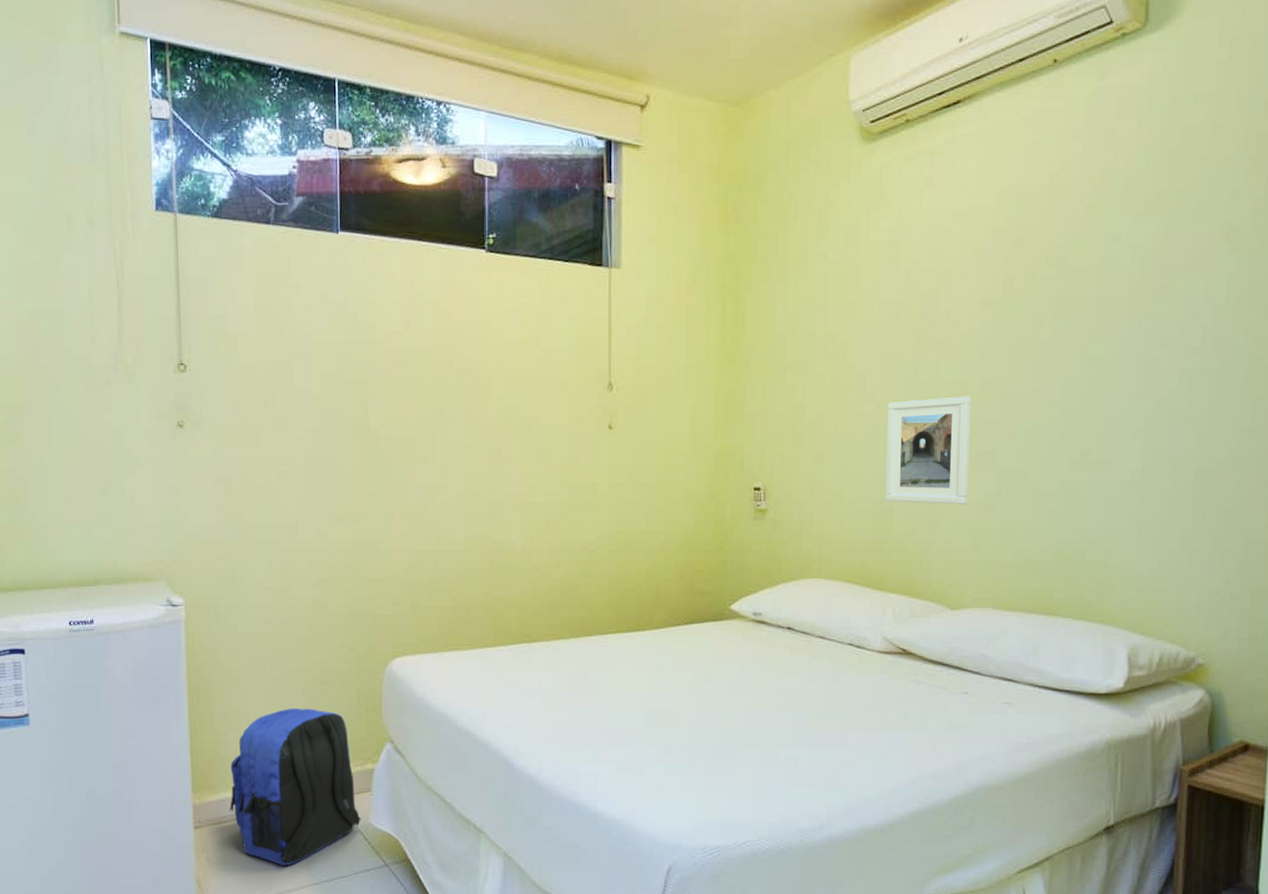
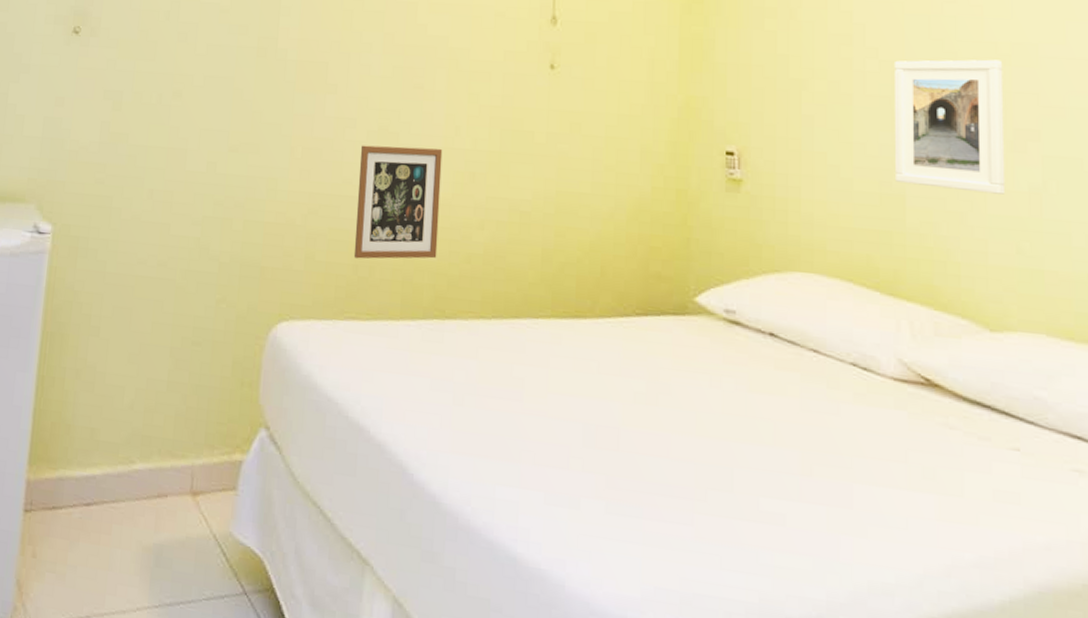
backpack: present [228,708,361,866] -> none [66,371,221,577]
picture frame: none [450,504,522,601] -> present [353,145,443,259]

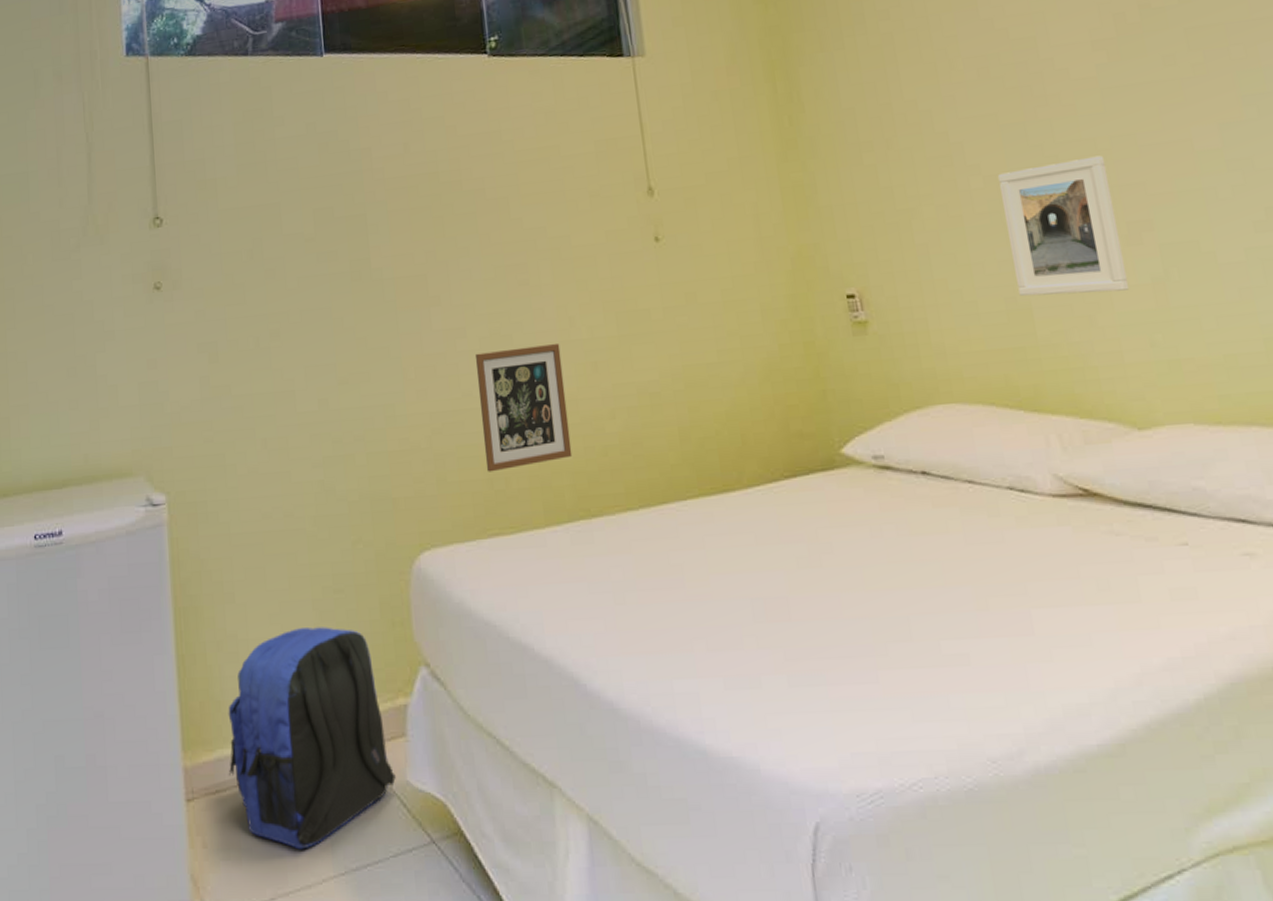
backpack: none [66,371,221,577] -> present [228,627,396,850]

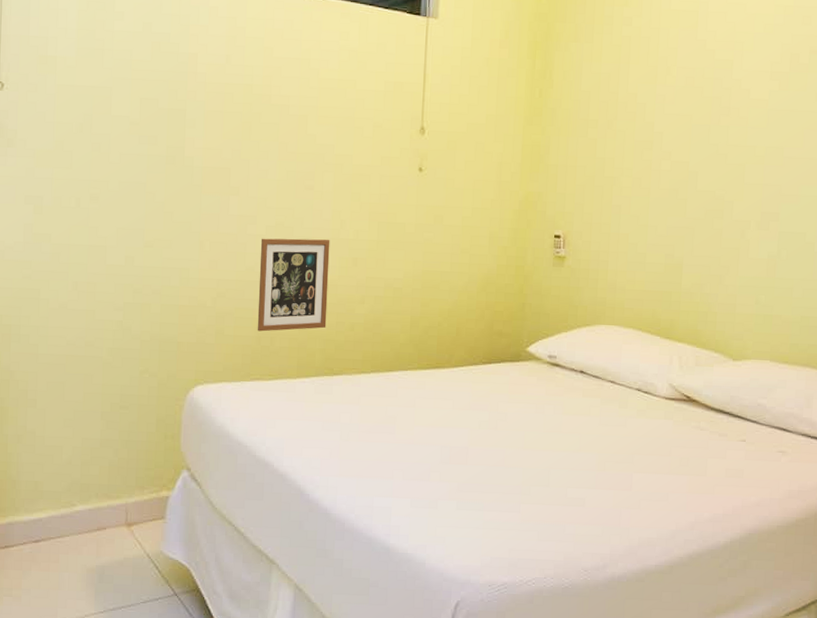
backpack: present [228,627,396,850] -> none [17,432,153,593]
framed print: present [997,155,1130,297] -> none [676,160,759,261]

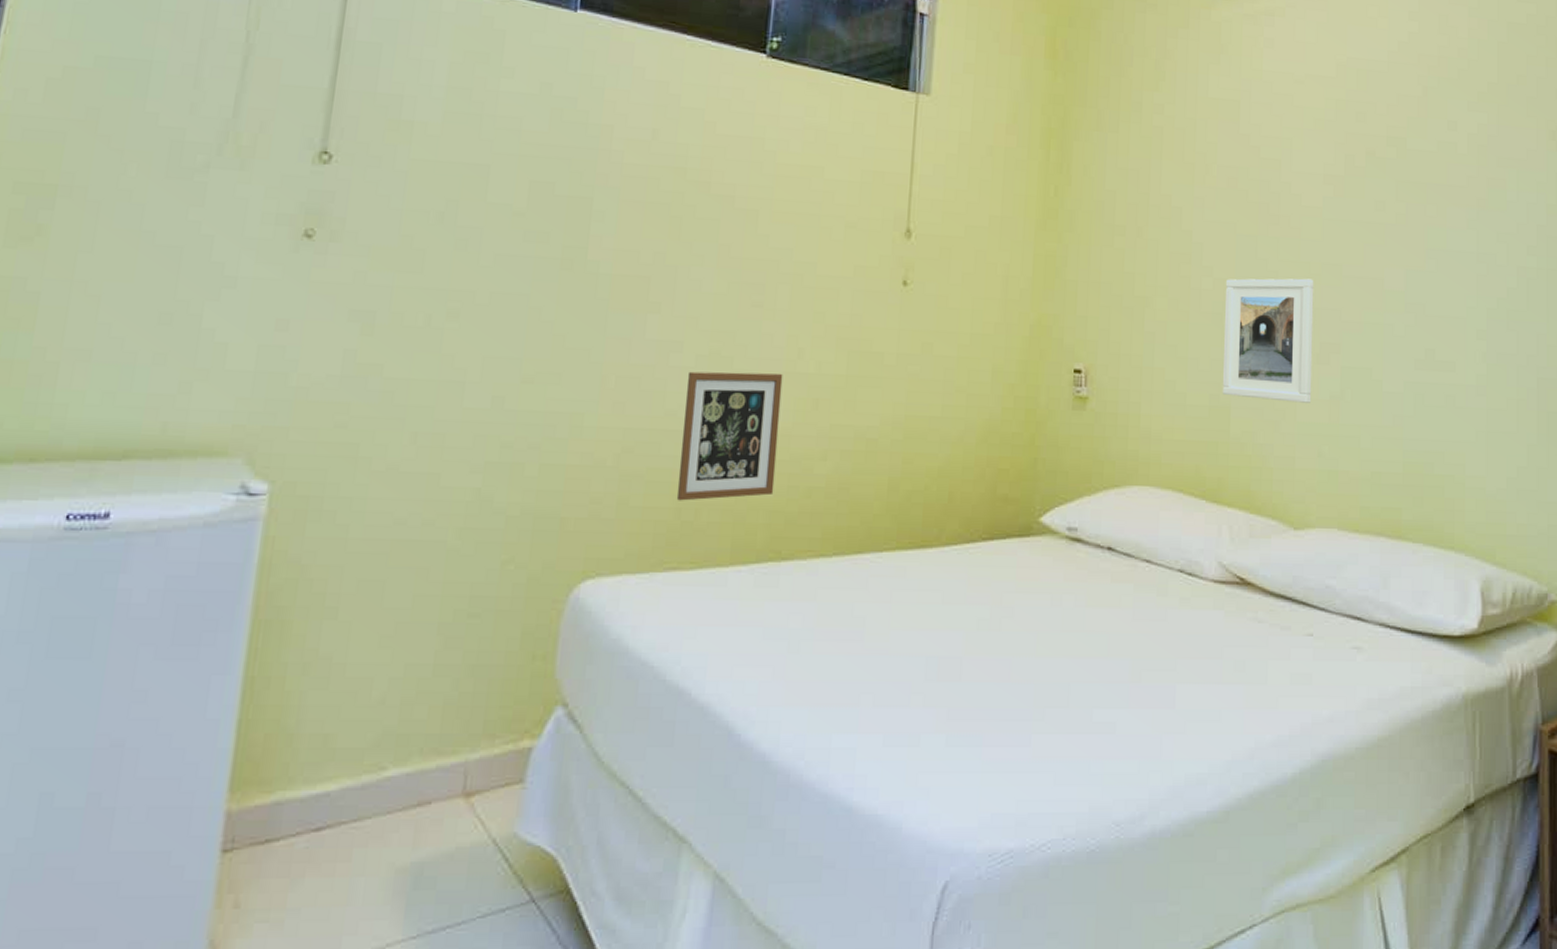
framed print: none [676,160,759,261] -> present [1222,278,1314,403]

